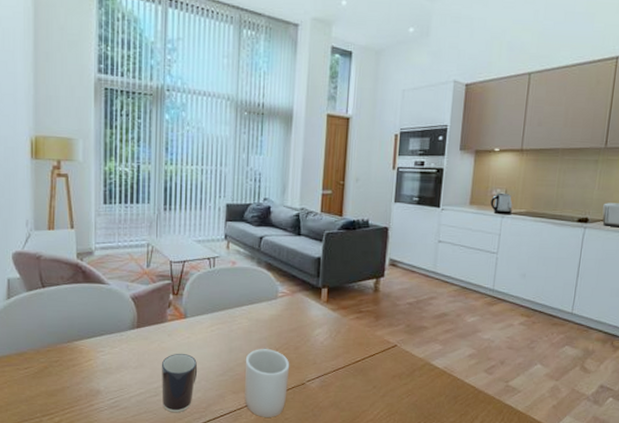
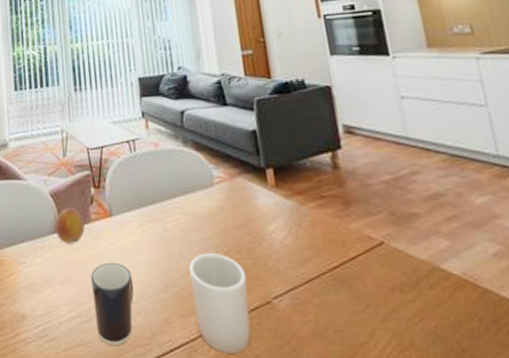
fruit: none [133,309,161,338] -> present [54,207,85,243]
kettle: present [490,192,513,215] -> none [454,28,489,57]

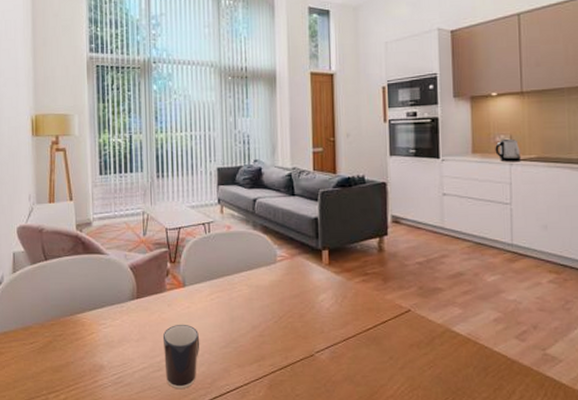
fruit: present [54,207,85,243] -> none [133,278,160,308]
mug: present [188,252,252,353] -> none [248,316,296,394]
kettle: none [454,28,489,57] -> present [495,138,521,162]

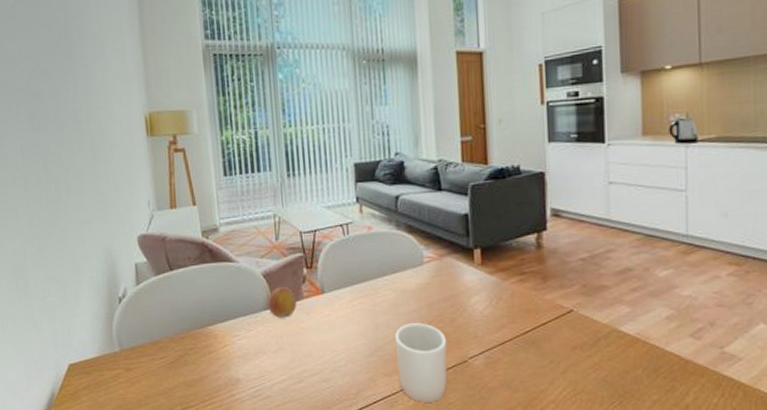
fruit: none [133,278,160,308] -> present [267,286,297,318]
mug: present [162,324,200,390] -> none [301,333,343,401]
mug: none [248,316,296,394] -> present [394,322,448,402]

